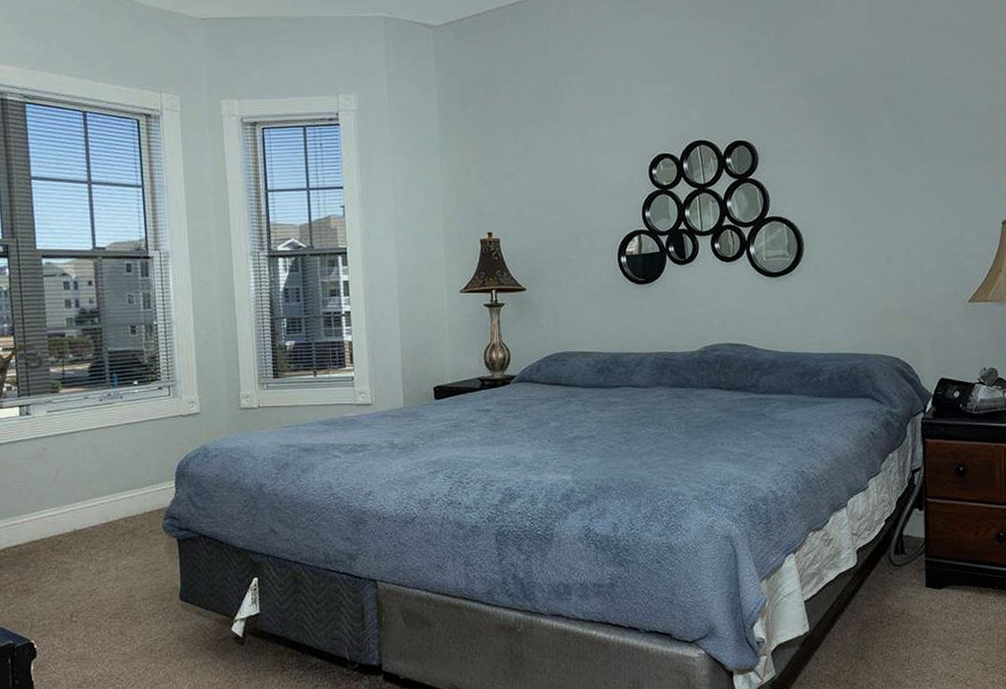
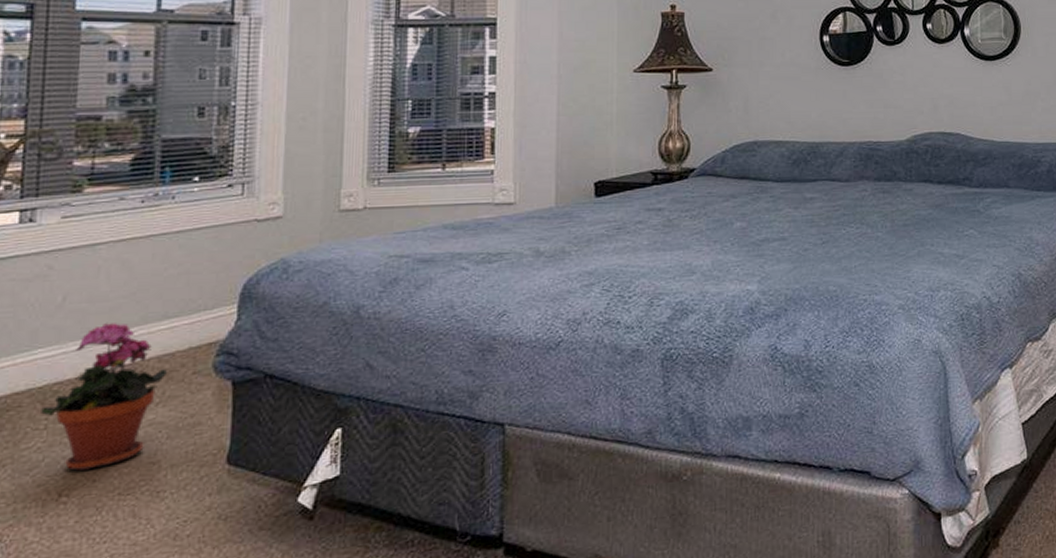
potted plant: none [52,491,133,599] -> present [41,322,168,471]

